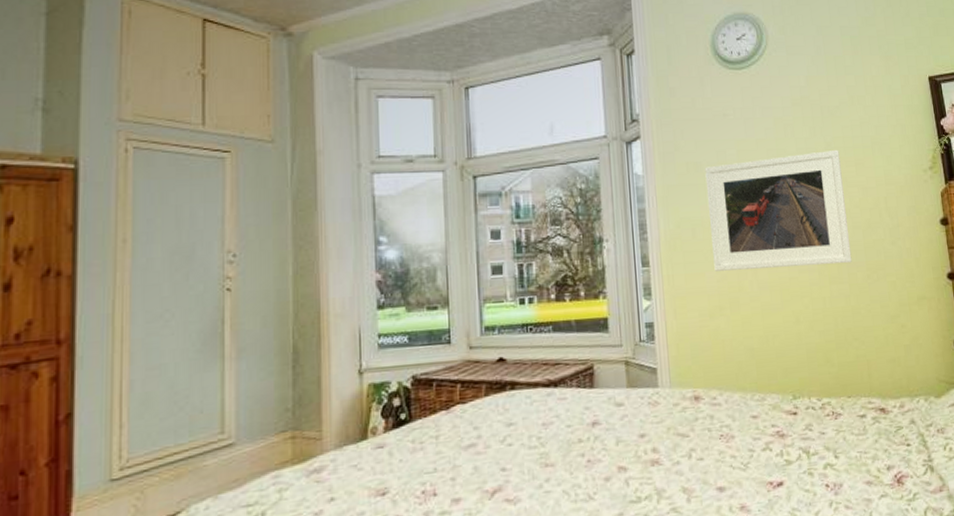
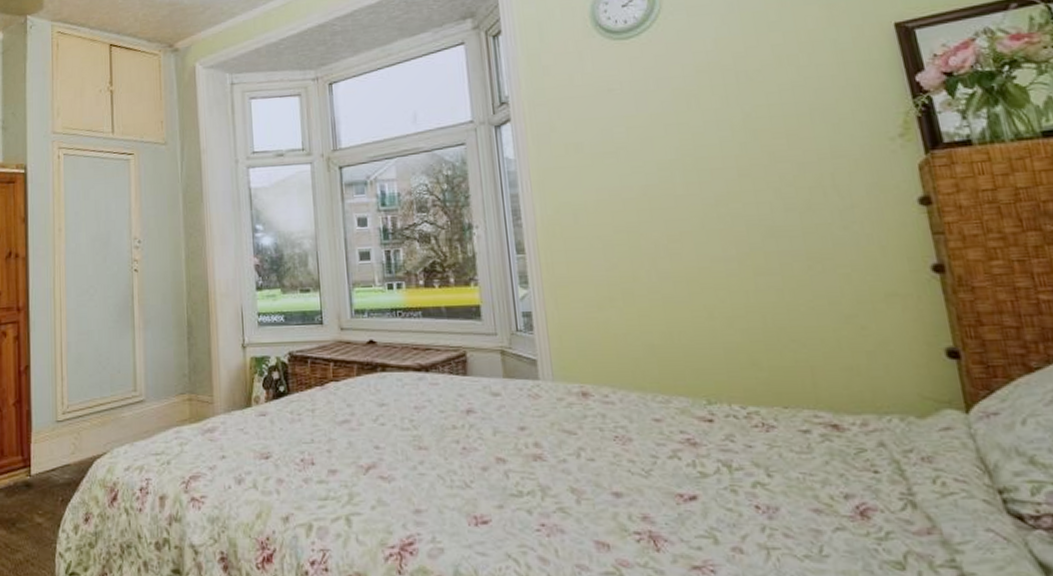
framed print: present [705,149,852,271] -> none [587,119,785,259]

